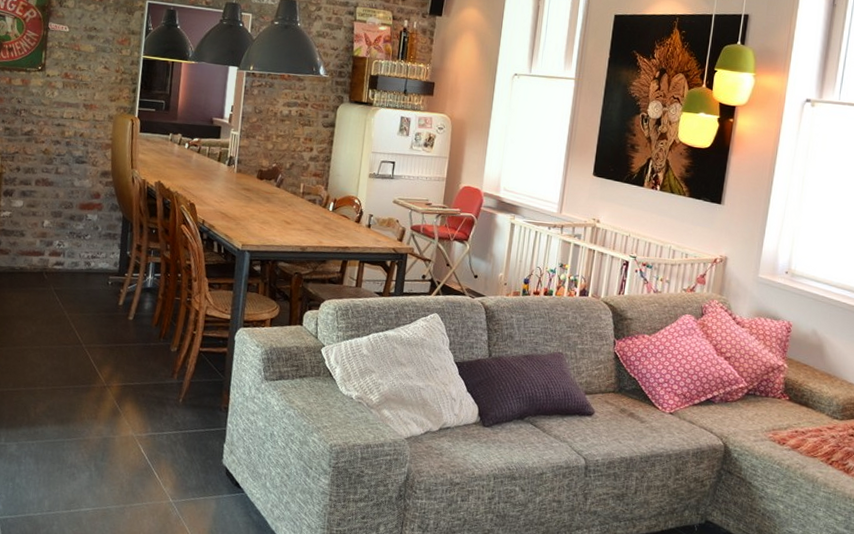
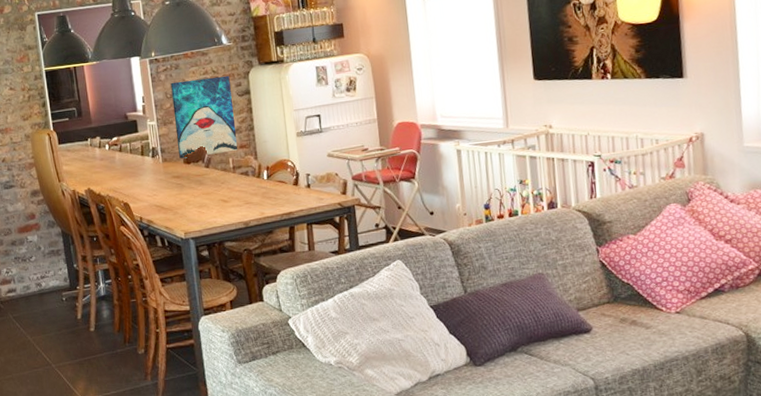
wall art: none [254,99,319,178] -> present [170,75,238,159]

